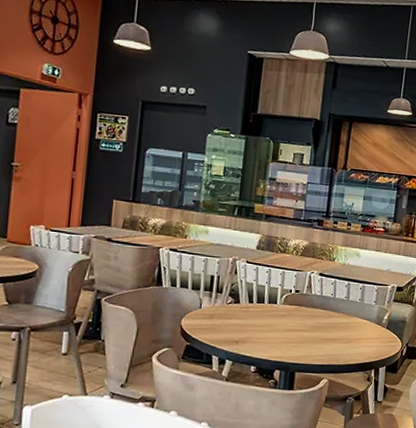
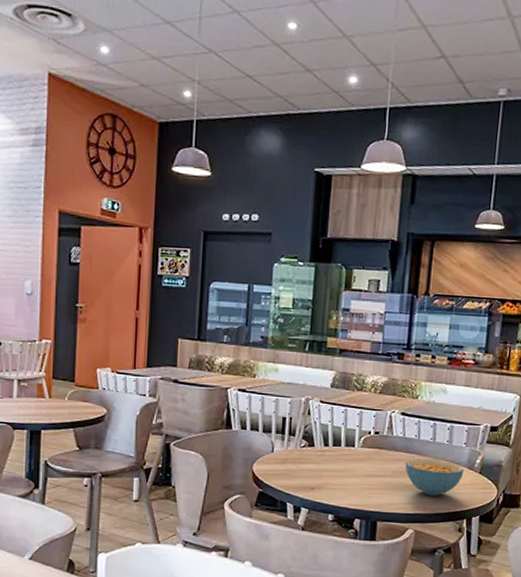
cereal bowl: none [321,315,374,349] -> present [405,459,465,496]

